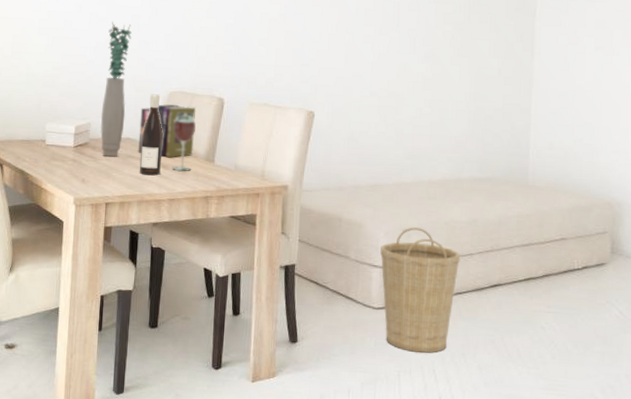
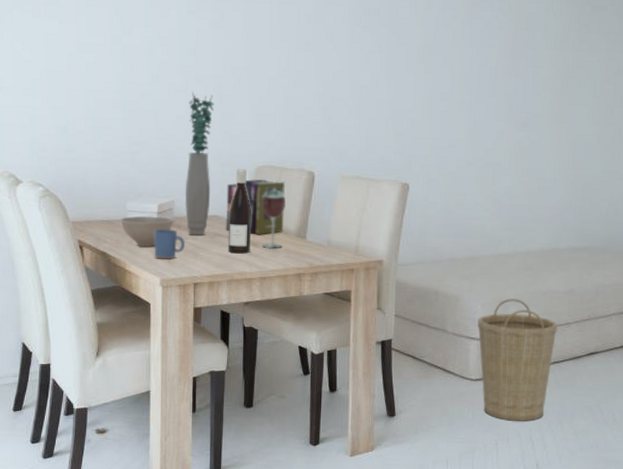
bowl: none [39,136,89,166] -> present [120,216,174,247]
mug: none [69,149,99,179] -> present [153,229,185,259]

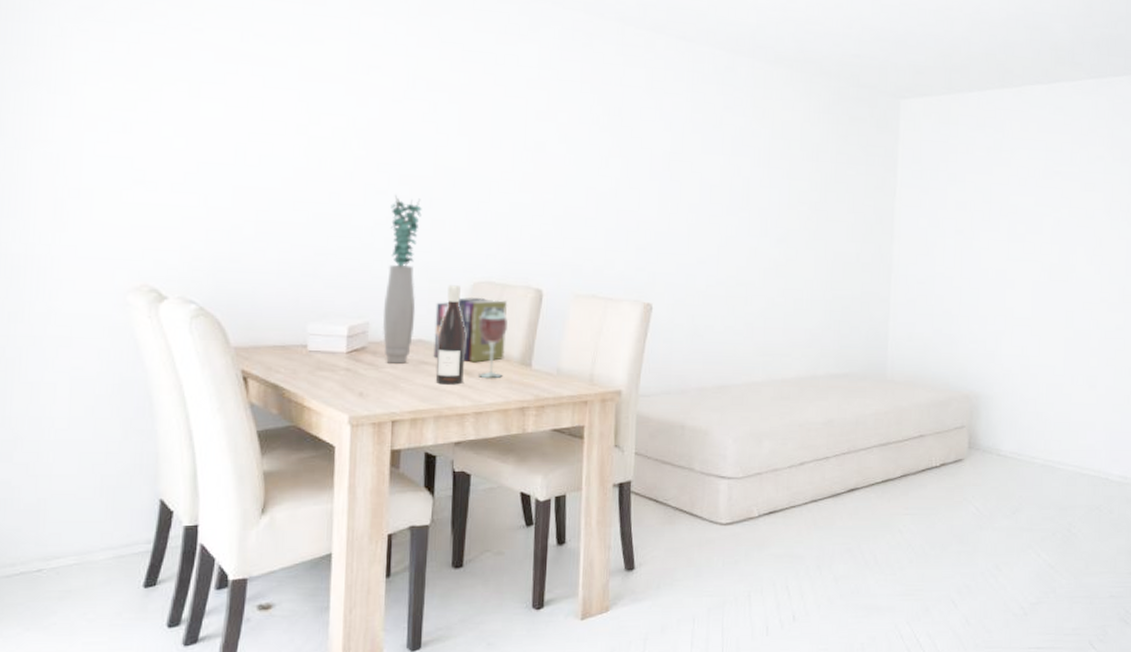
bowl: present [120,216,174,247] -> none [299,340,368,377]
mug: present [153,229,185,259] -> none [341,355,381,392]
basket: present [478,298,557,422] -> none [728,431,815,570]

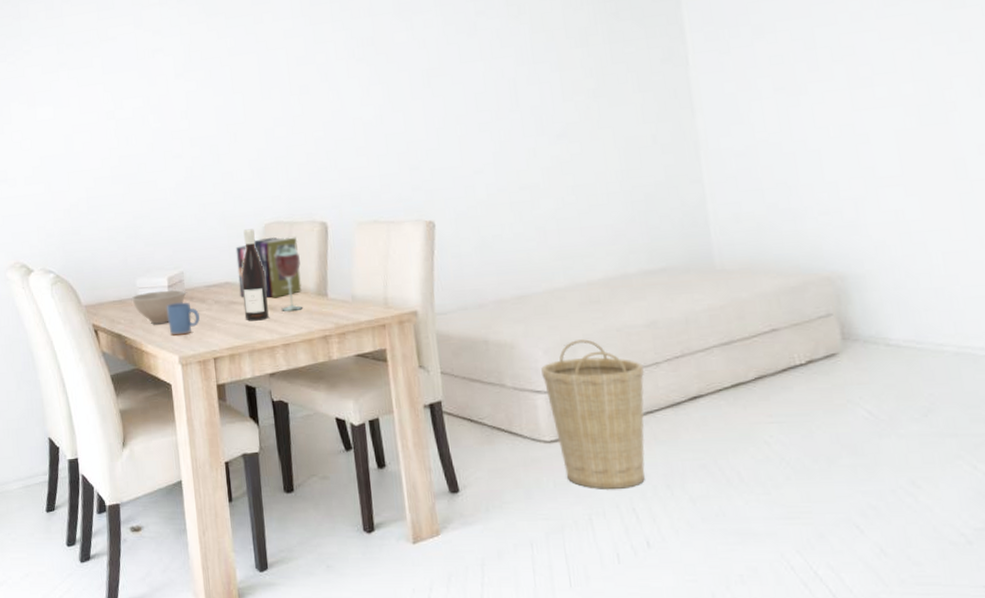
bowl: none [299,340,368,377] -> present [132,290,186,324]
mug: none [341,355,381,392] -> present [166,302,200,336]
vase: present [382,194,422,364] -> none [186,156,221,306]
basket: none [728,431,815,570] -> present [541,339,645,490]

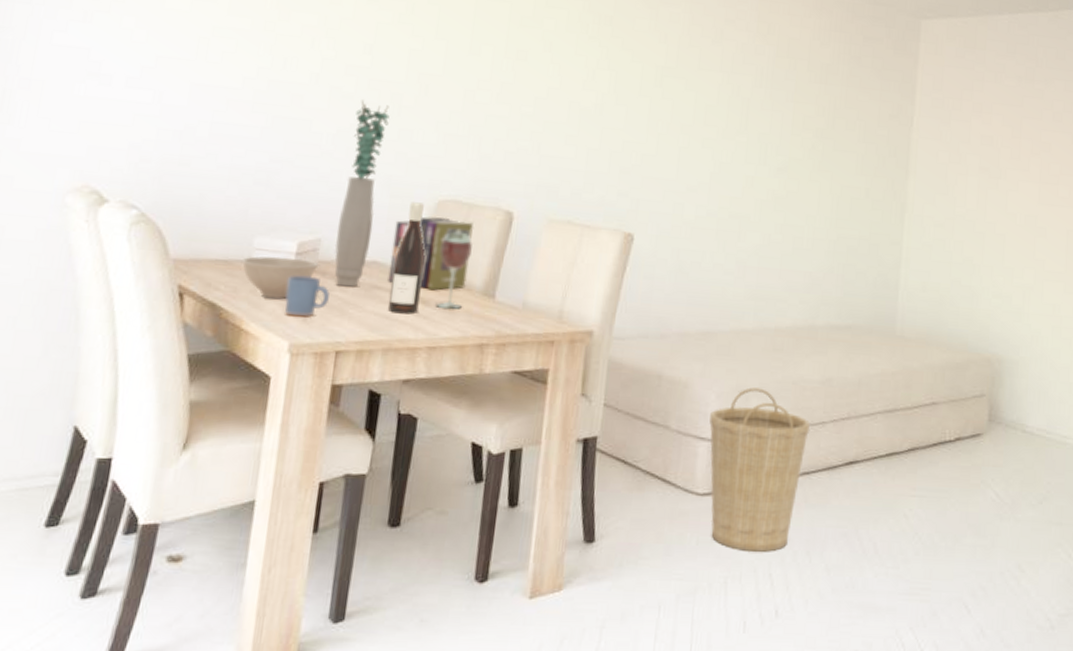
vase: none [186,156,221,306] -> present [334,100,390,287]

